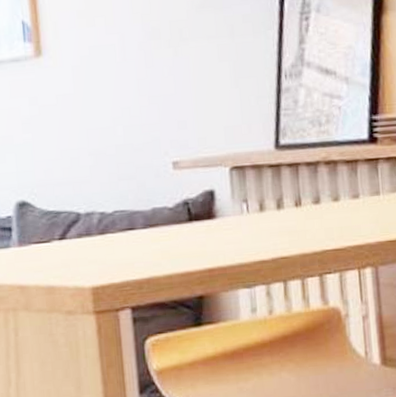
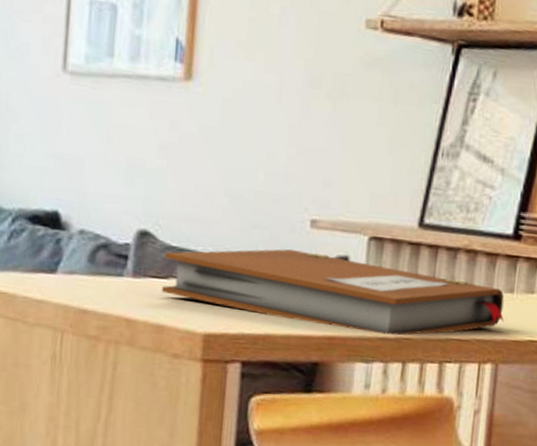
notebook: none [44,192,376,260] -> present [161,249,504,336]

